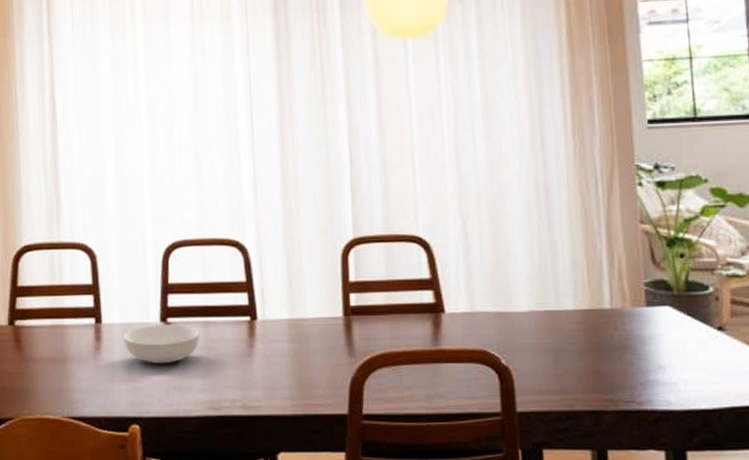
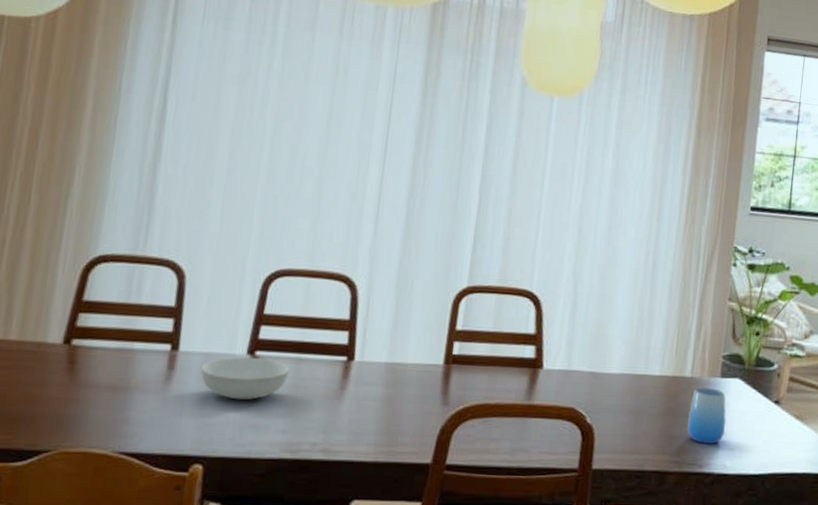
cup: none [615,319,662,379] -> present [687,387,727,444]

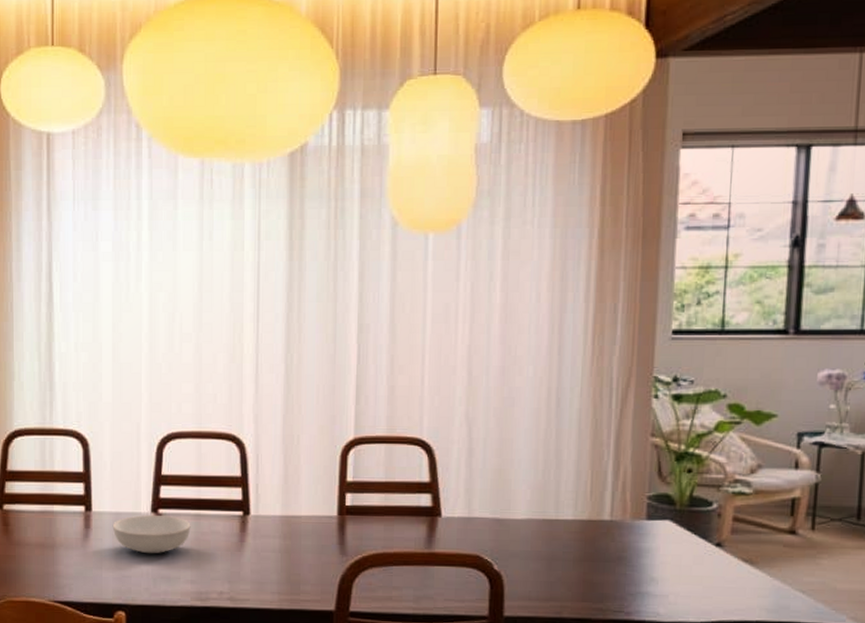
cup: present [687,387,727,444] -> none [610,531,657,590]

